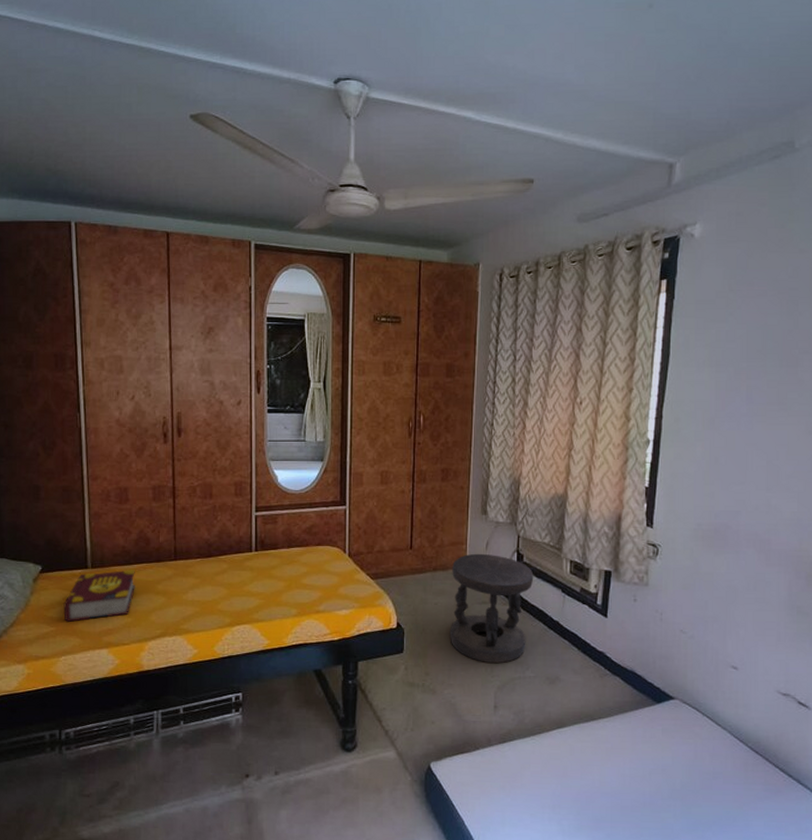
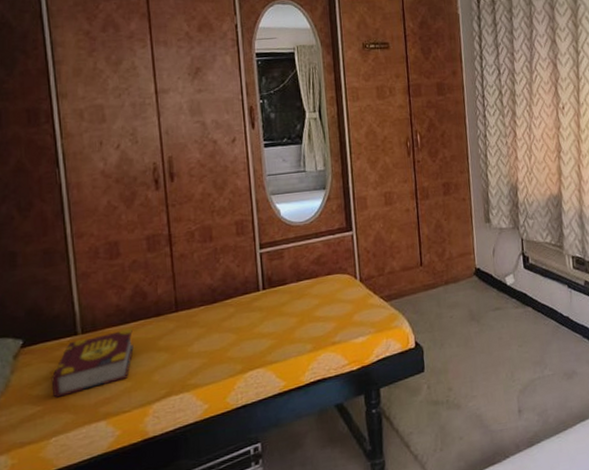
stool: present [449,553,534,664] -> none [463,260,541,369]

